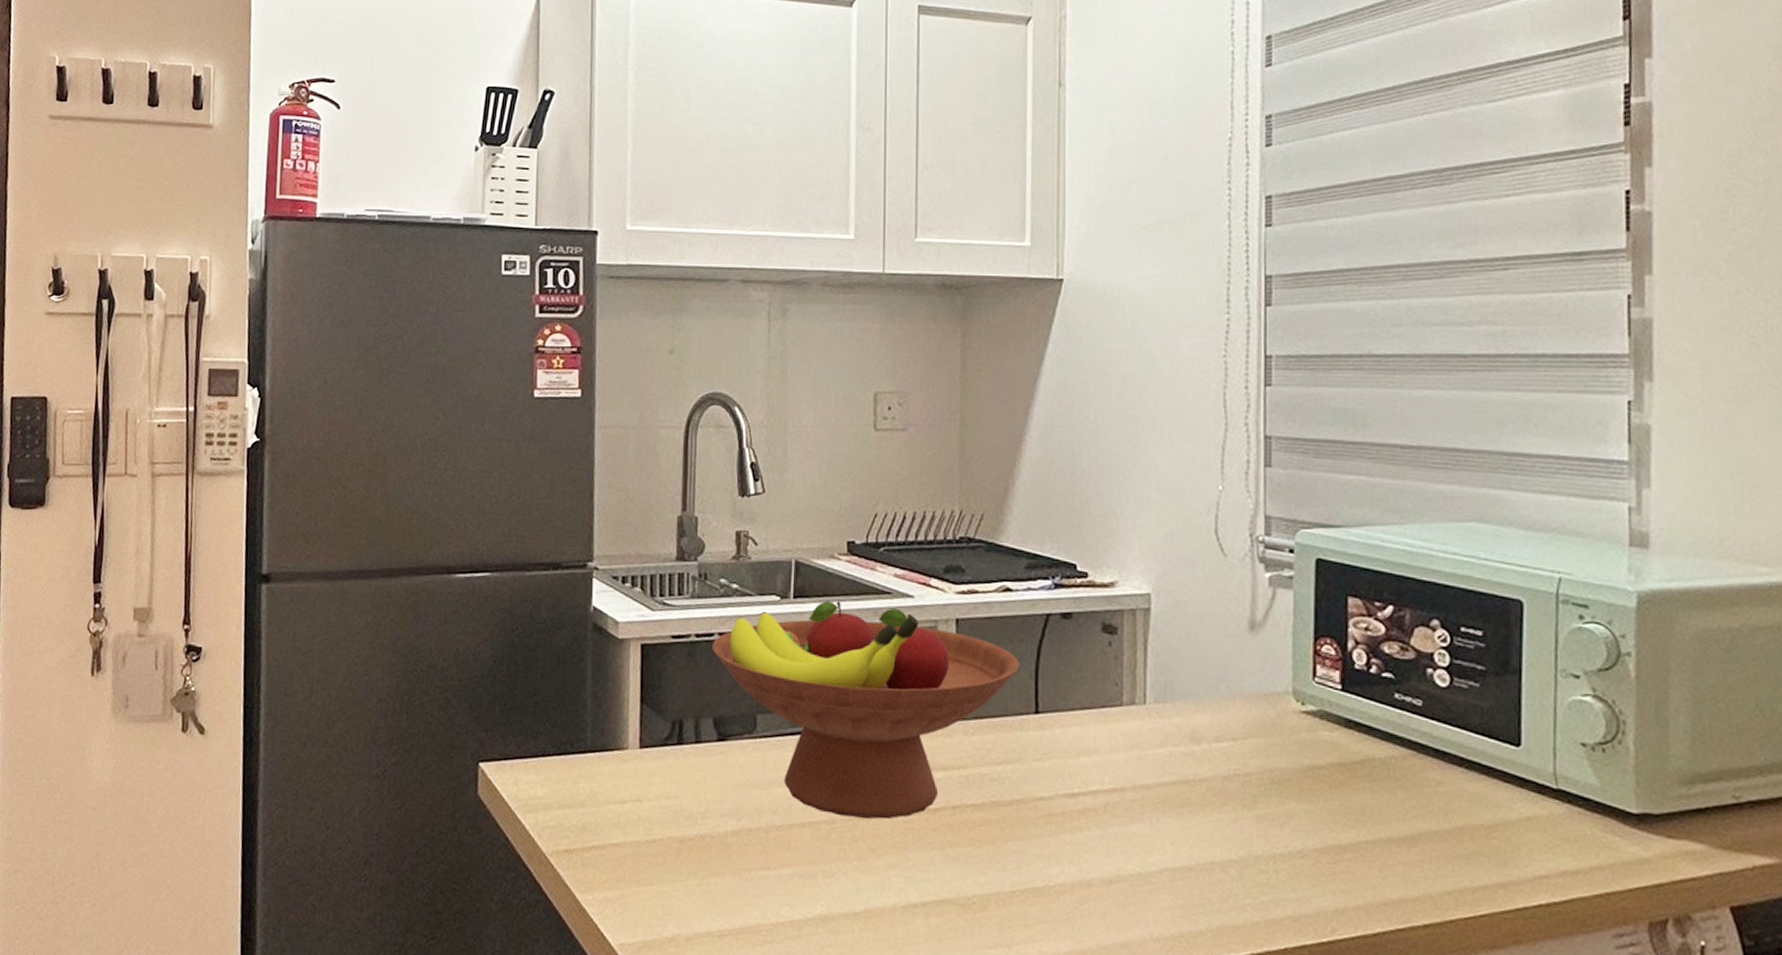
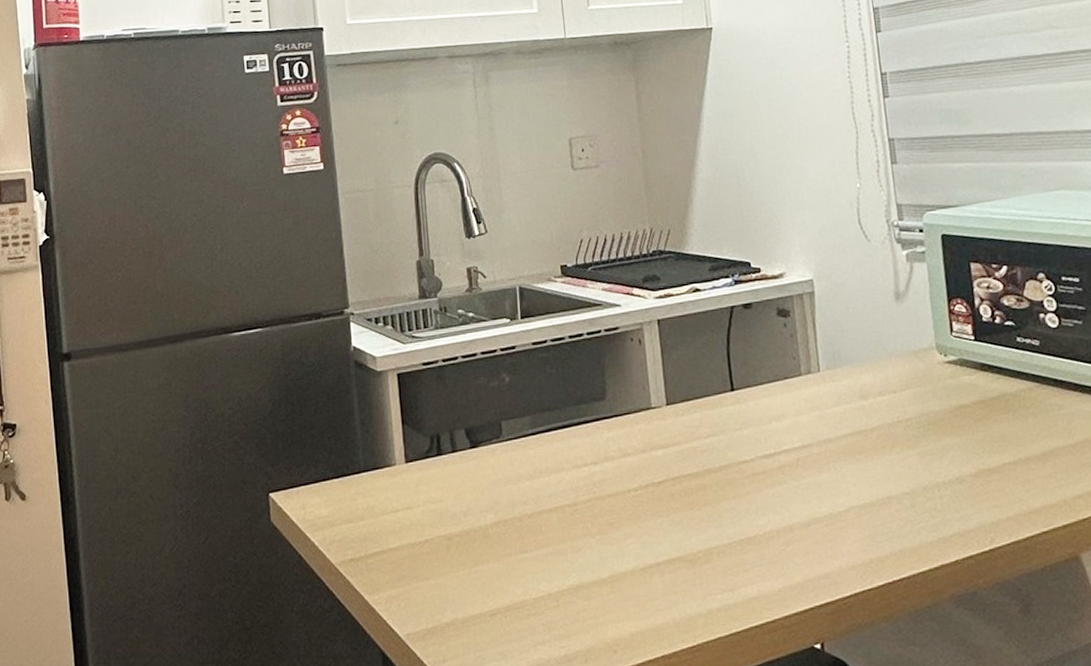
fruit bowl: present [712,601,1019,820] -> none [457,317,714,499]

